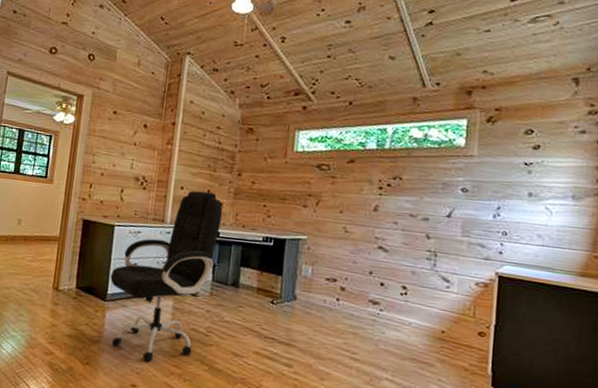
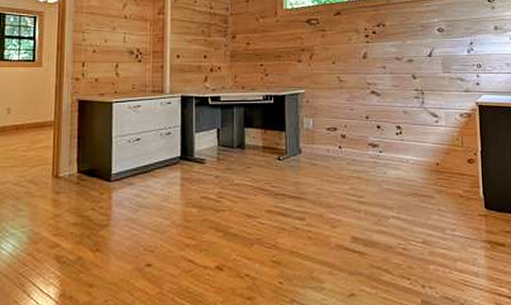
office chair: present [110,190,223,363] -> none [113,57,222,238]

